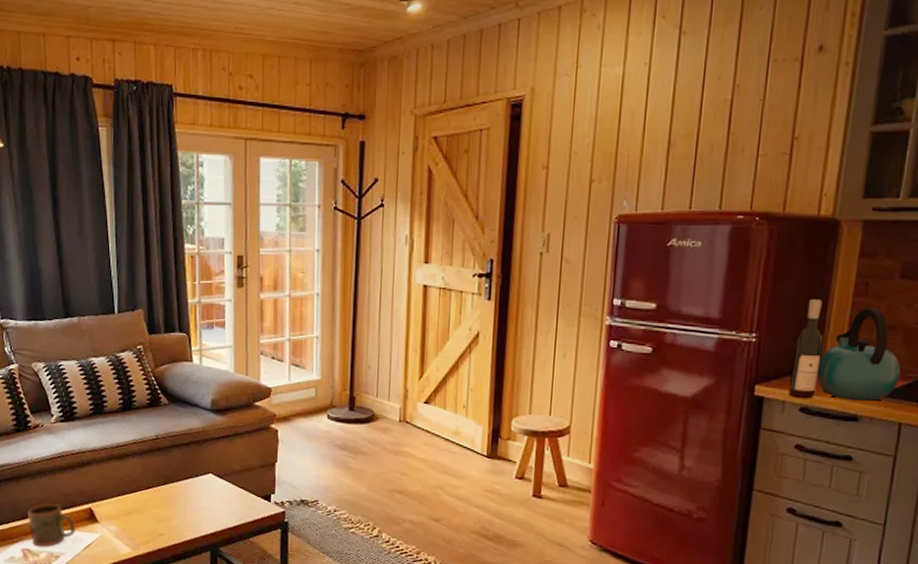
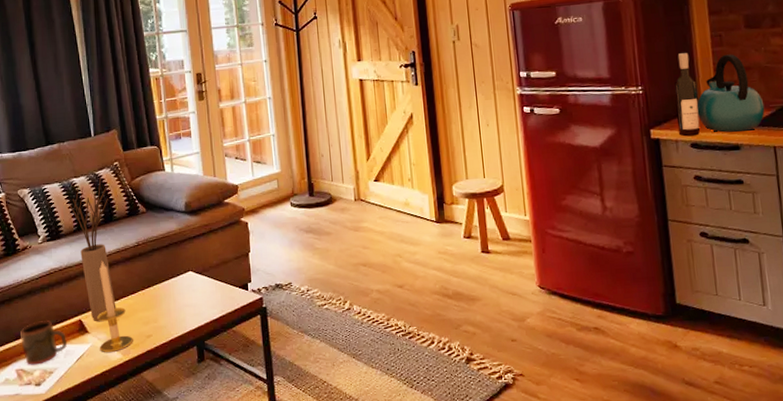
vase: none [86,361,129,513] -> present [69,178,116,322]
candle: none [107,450,144,545] -> present [96,261,133,352]

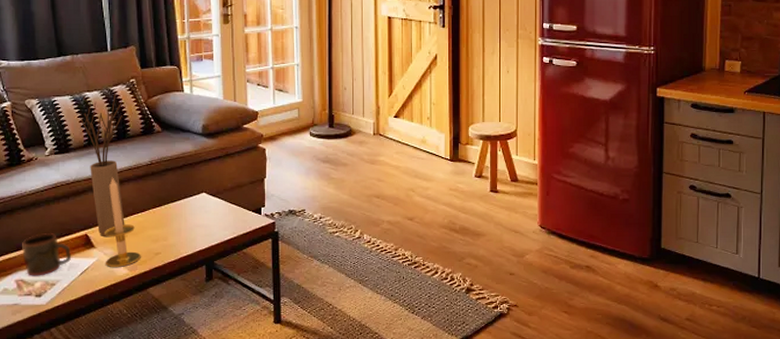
bottle: present [674,53,700,137] -> none [681,19,703,97]
kettle: present [696,54,765,133] -> none [701,24,760,97]

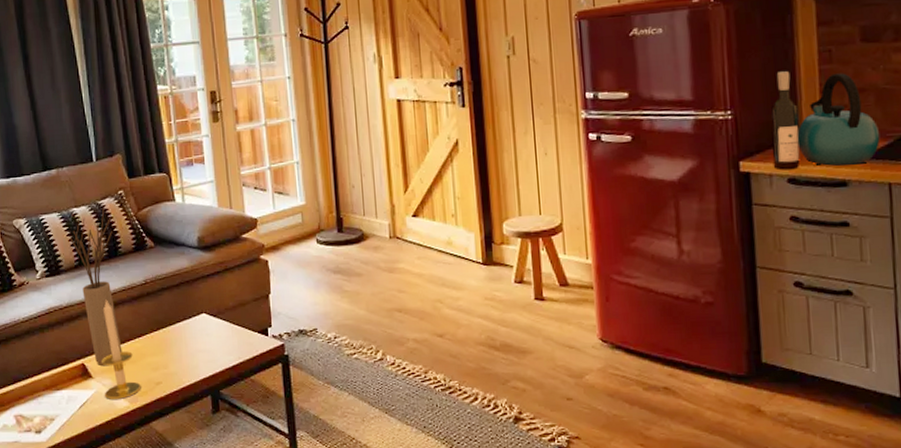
mug: present [22,232,72,276] -> none [19,362,70,411]
bottle: none [681,19,703,97] -> present [771,71,800,171]
kettle: none [701,24,760,97] -> present [797,73,880,167]

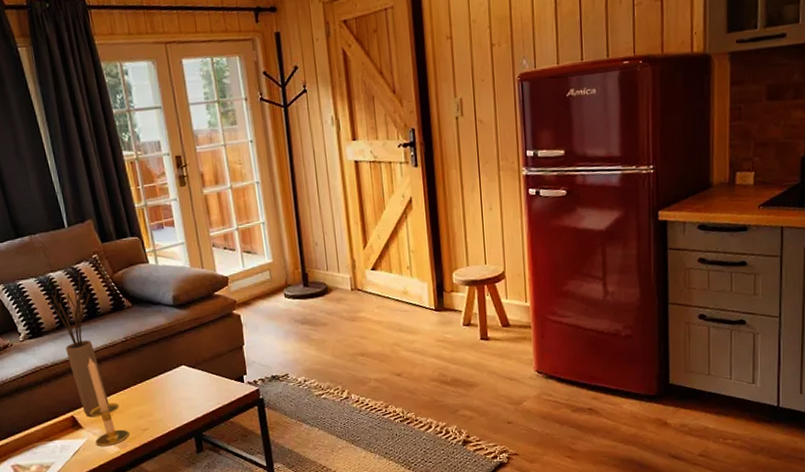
bottle: present [771,71,800,171] -> none [686,128,710,218]
kettle: present [797,73,880,167] -> none [708,128,777,214]

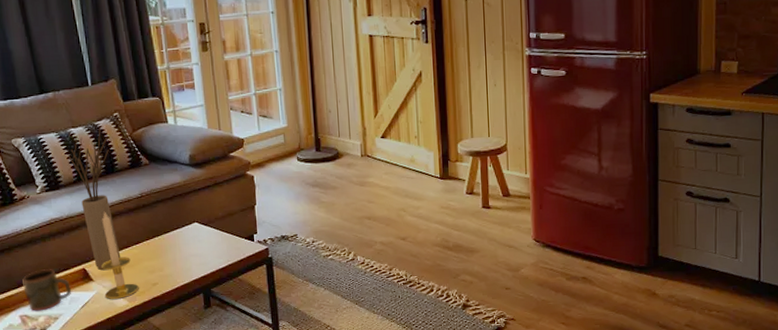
mug: none [12,417,62,461] -> present [22,268,72,311]

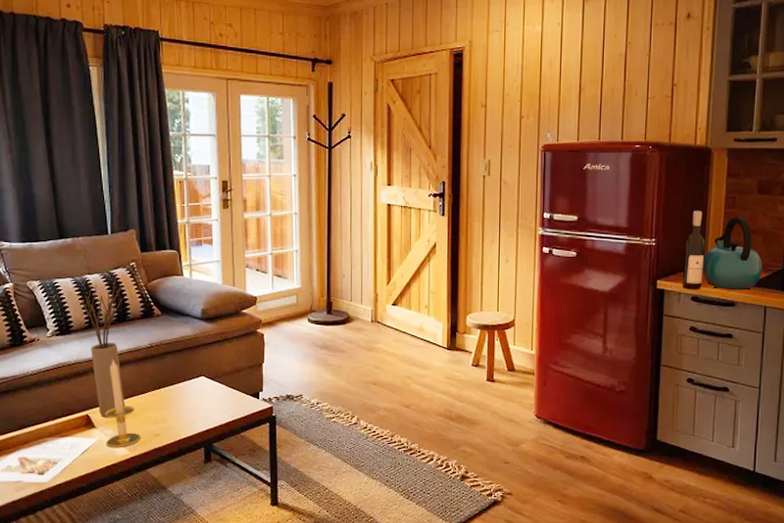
mug: present [22,268,72,311] -> none [25,412,74,455]
bottle: none [676,19,698,102] -> present [682,211,705,290]
kettle: none [695,22,758,99] -> present [702,216,763,291]

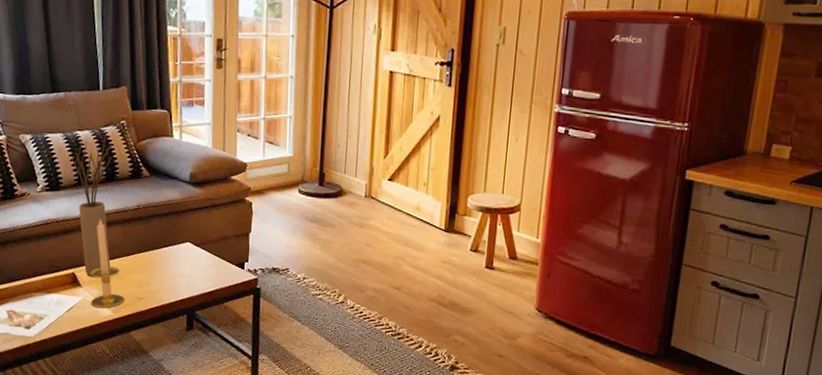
bottle: present [682,211,705,290] -> none [715,94,748,184]
kettle: present [702,216,763,291] -> none [740,102,814,188]

